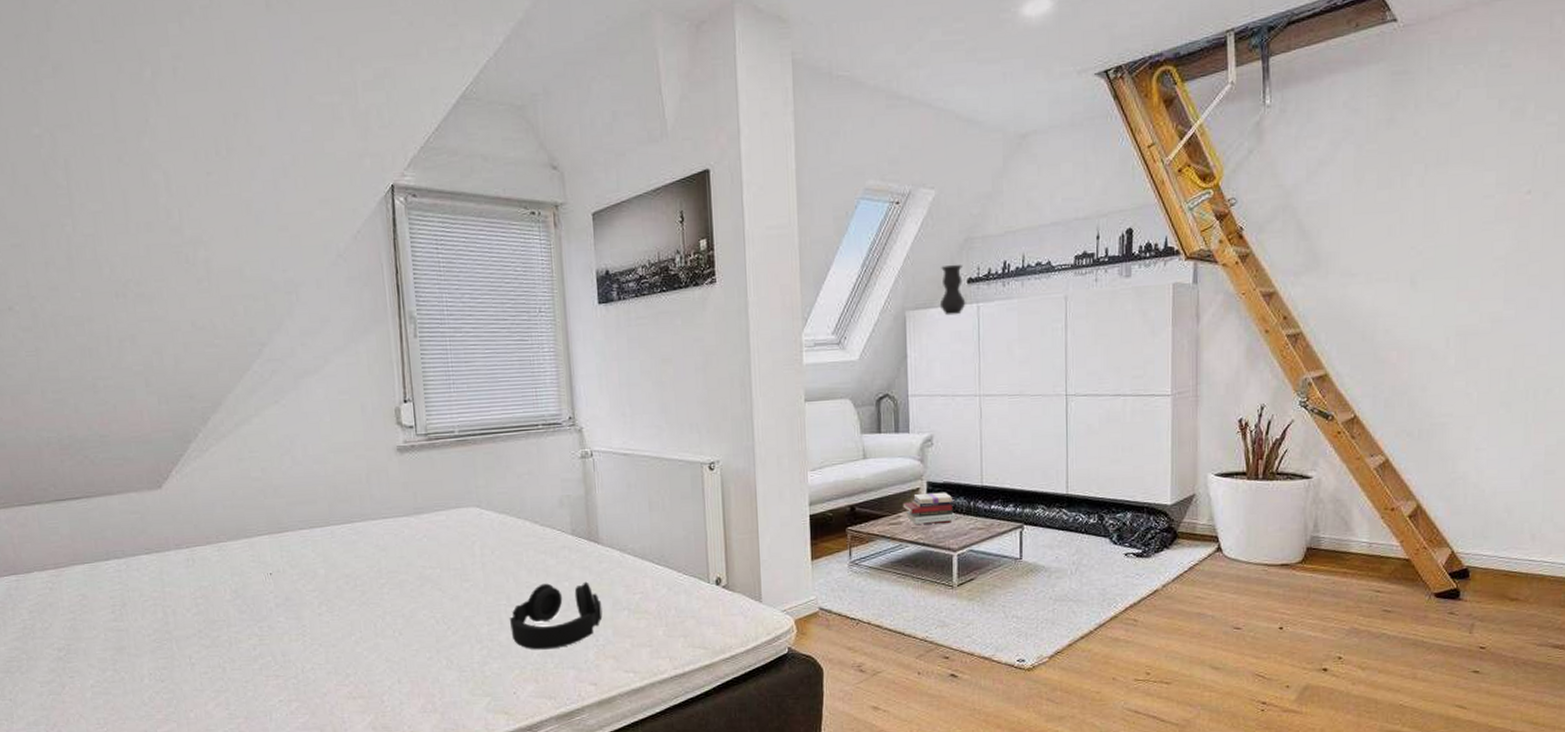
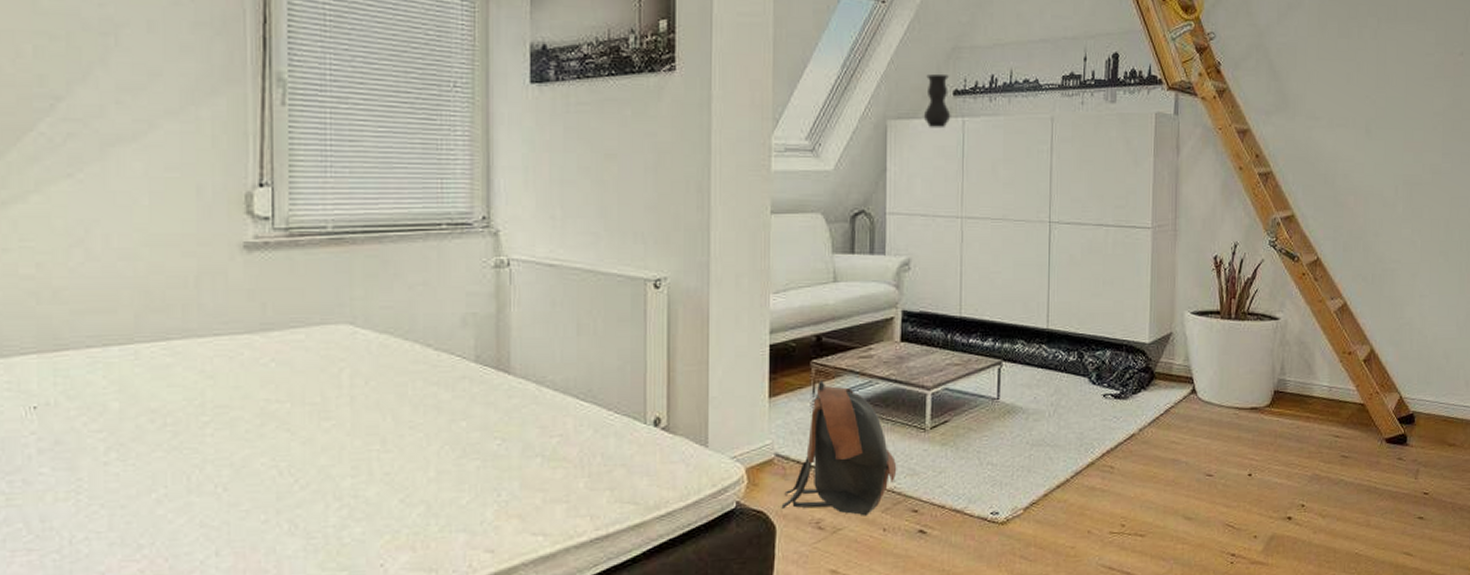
headphones: present [509,581,603,650] -> none [382,421,508,509]
backpack: none [827,544,928,661] -> present [781,380,897,516]
books: present [902,492,955,524] -> none [874,322,931,358]

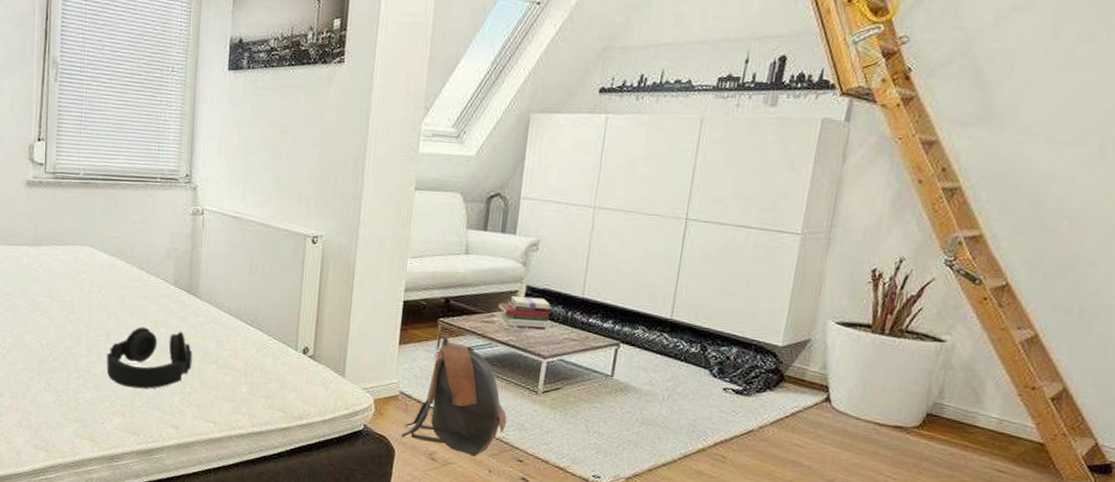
headphones: none [382,421,508,509] -> present [106,327,193,389]
books: none [874,322,931,358] -> present [498,296,551,329]
vase: present [923,73,951,129] -> none [566,71,597,124]

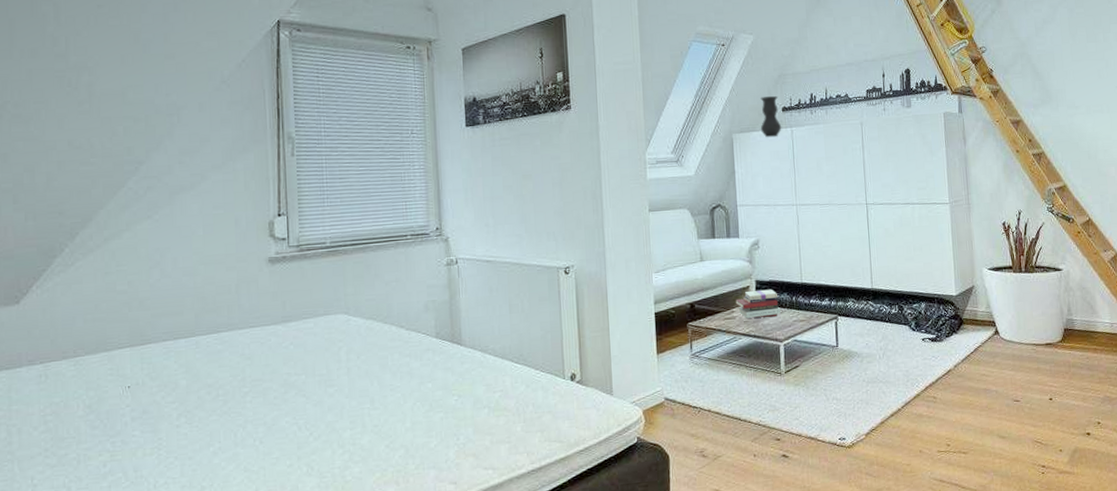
headphones: present [106,327,193,389] -> none [372,382,464,452]
backpack: present [401,336,508,457] -> none [672,338,761,445]
vase: none [566,71,597,124] -> present [760,95,782,138]

